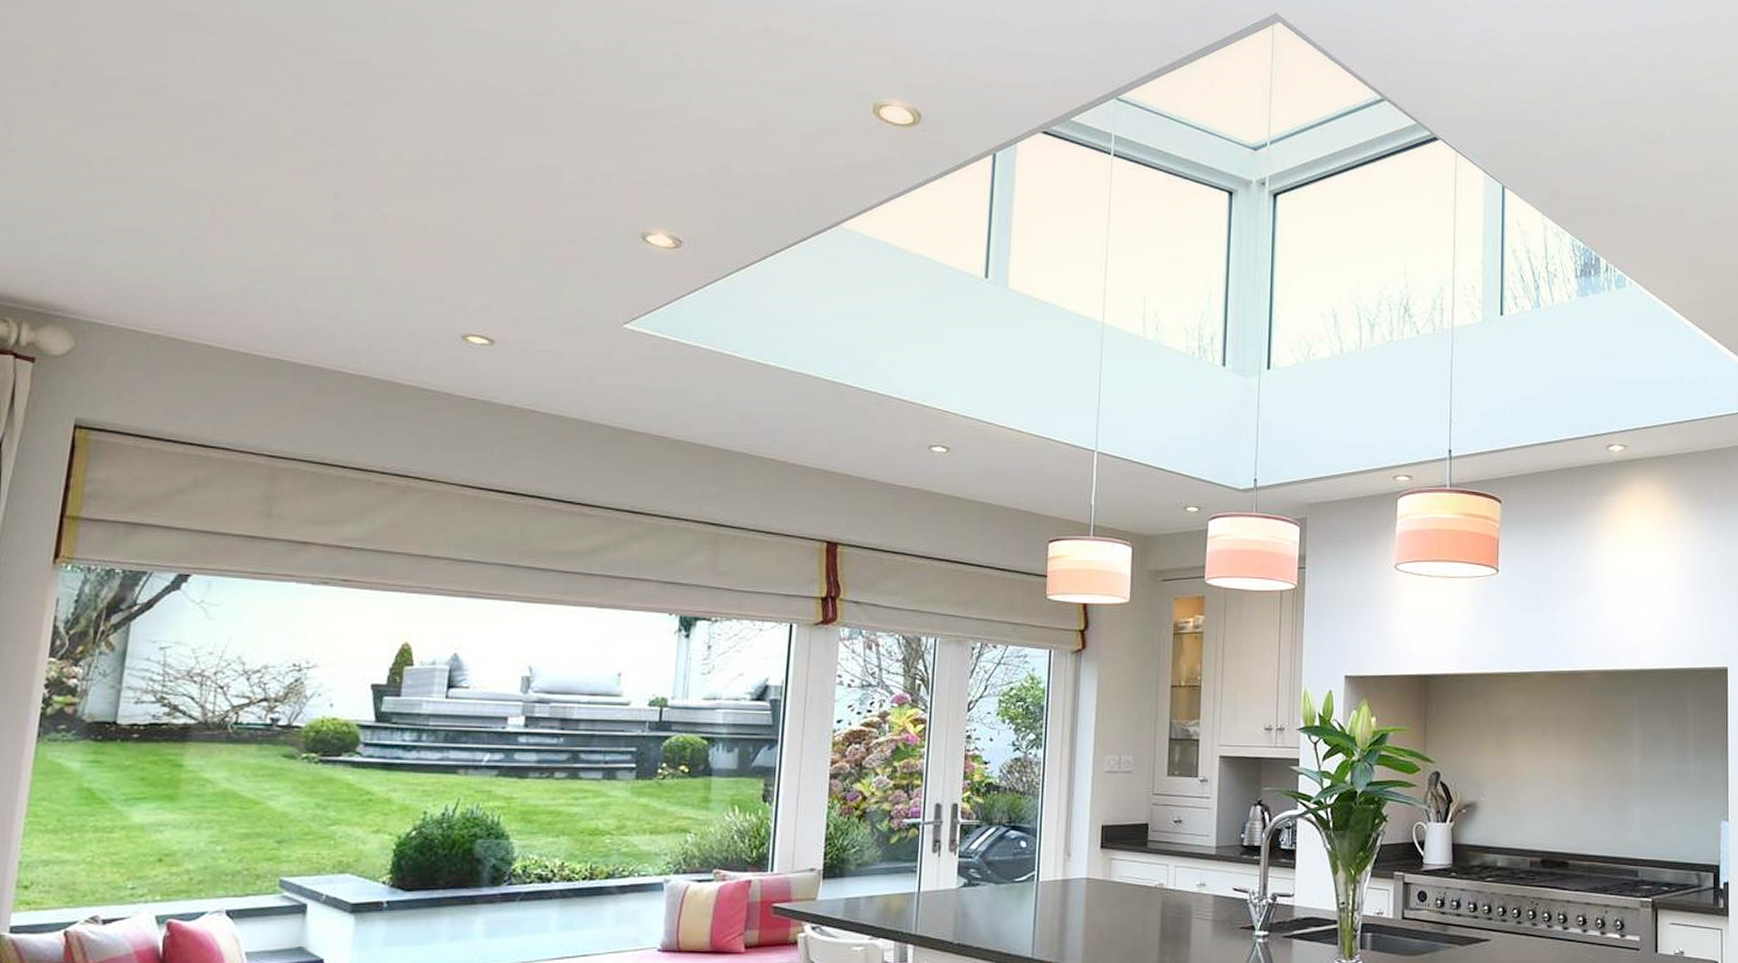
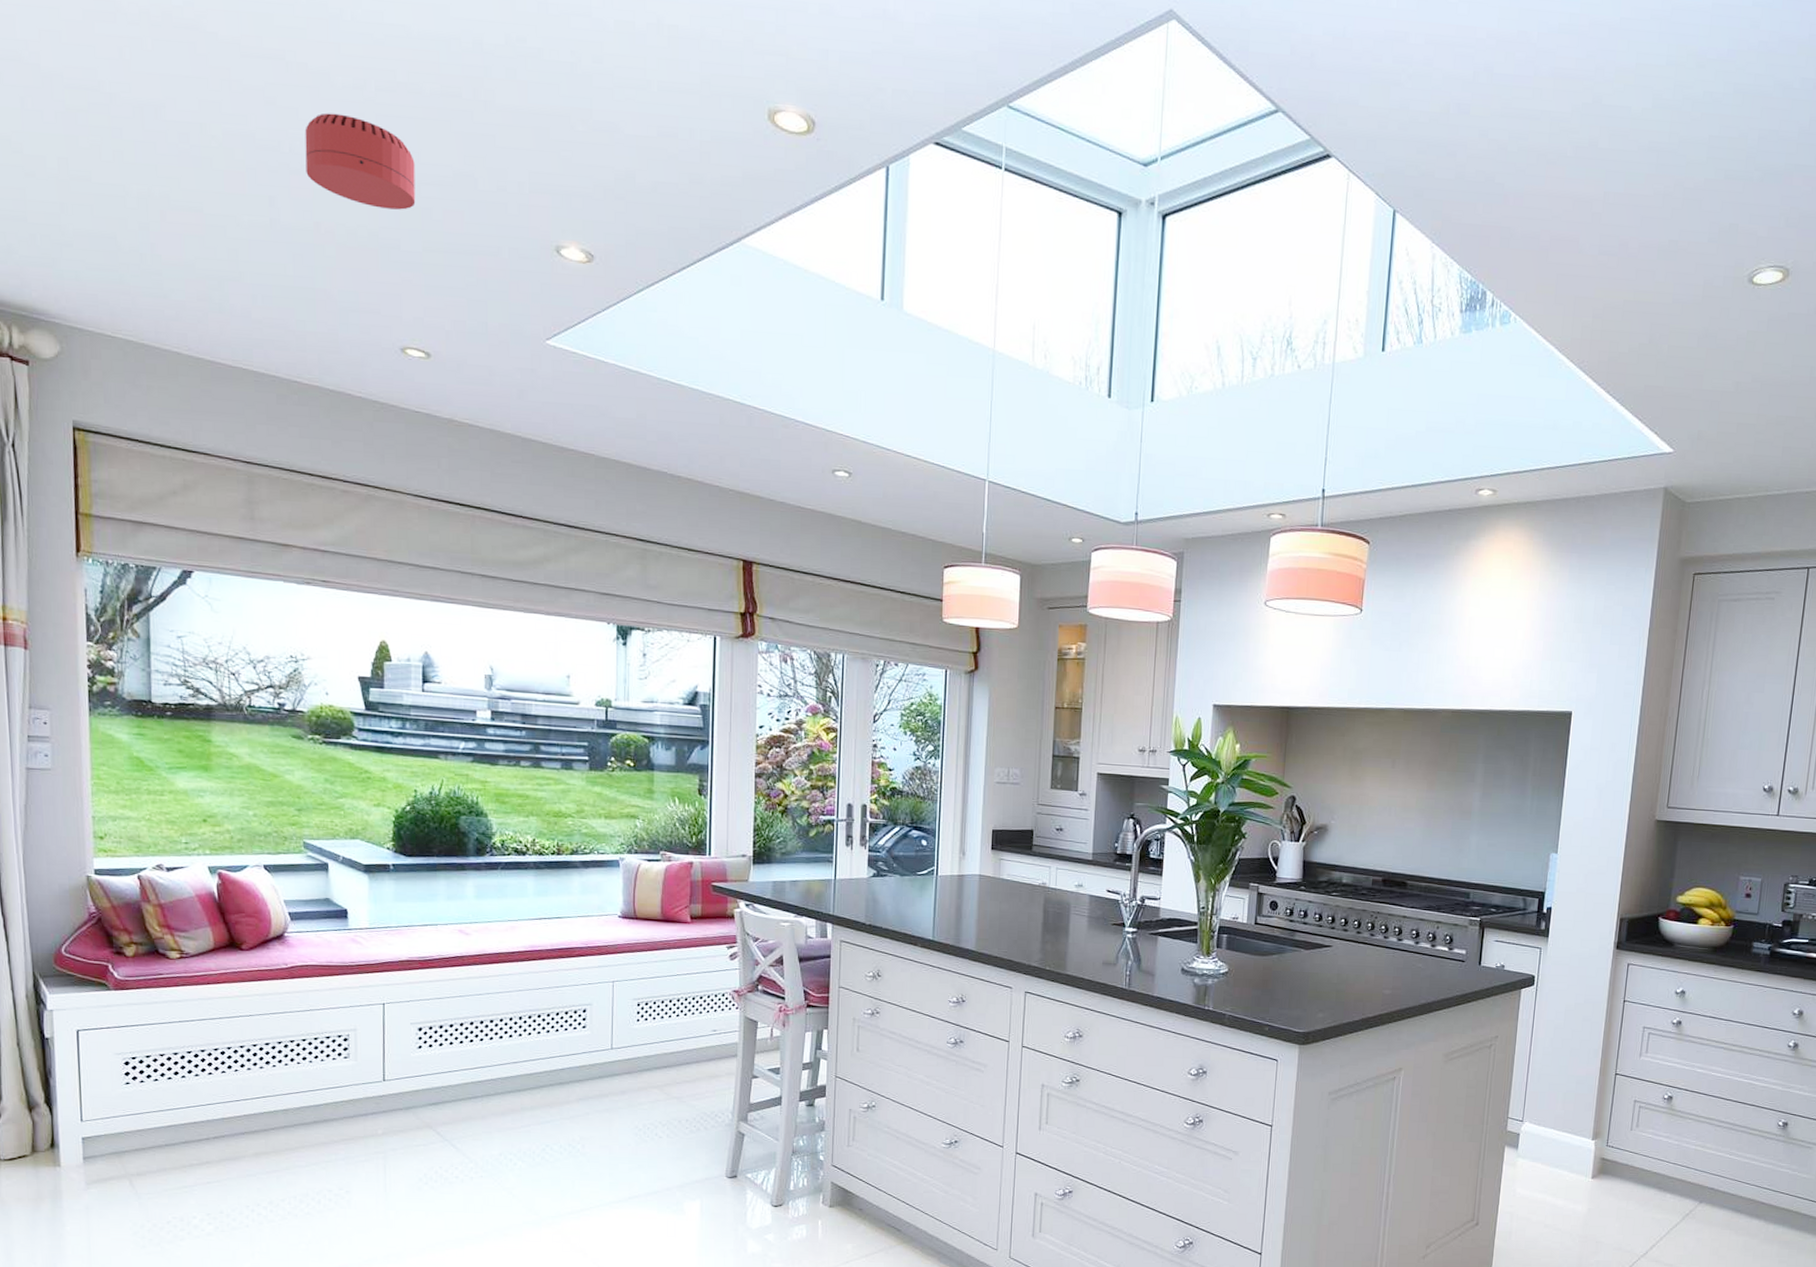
smoke detector: none [378,112,498,202] -> present [305,113,416,210]

